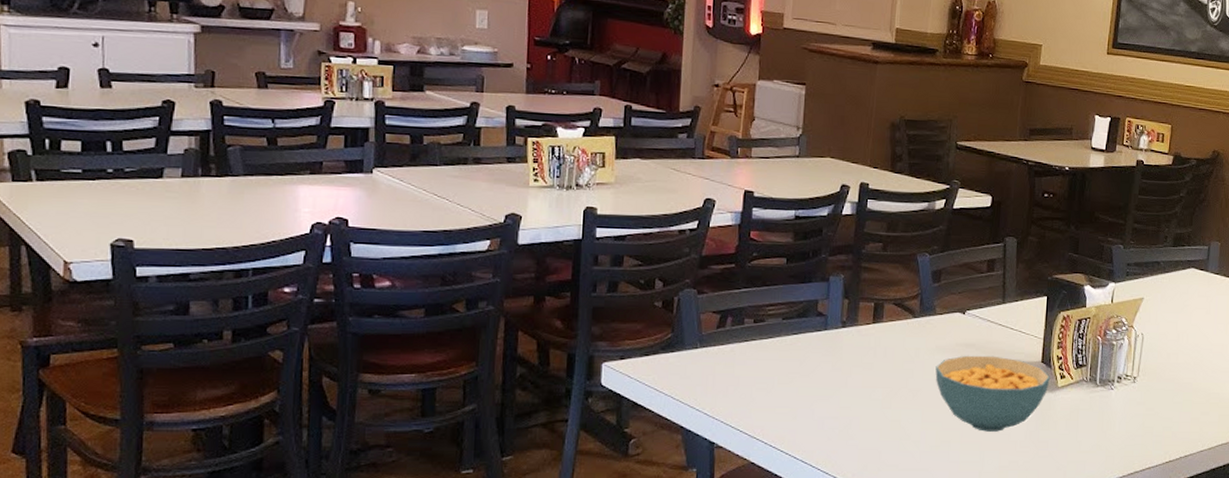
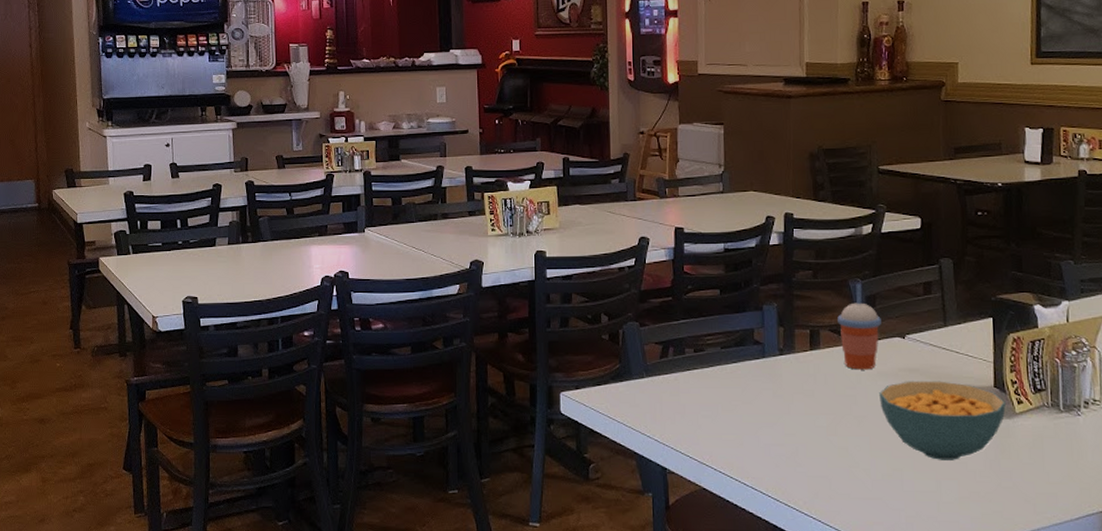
cup with straw: none [902,258,945,344] -> present [837,283,881,370]

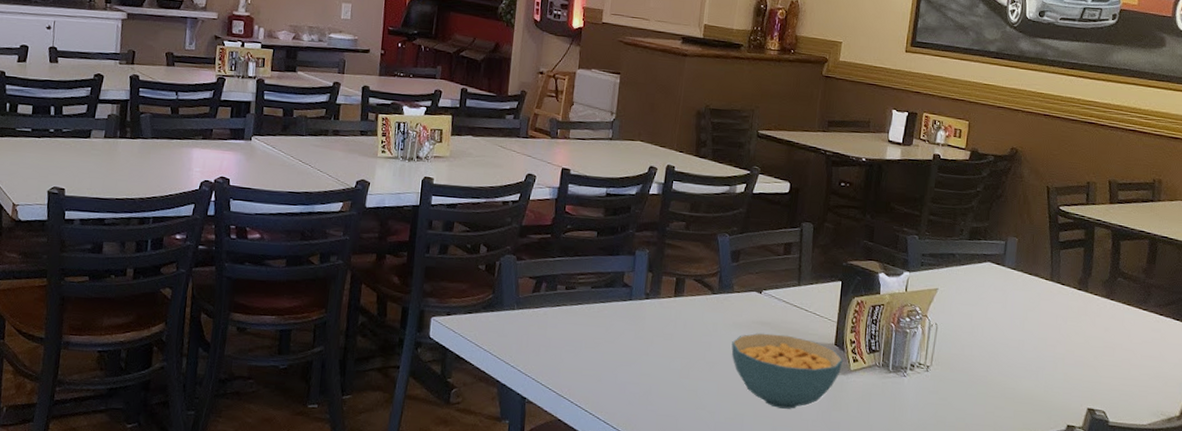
cup with straw: present [837,283,881,370] -> none [703,238,743,320]

